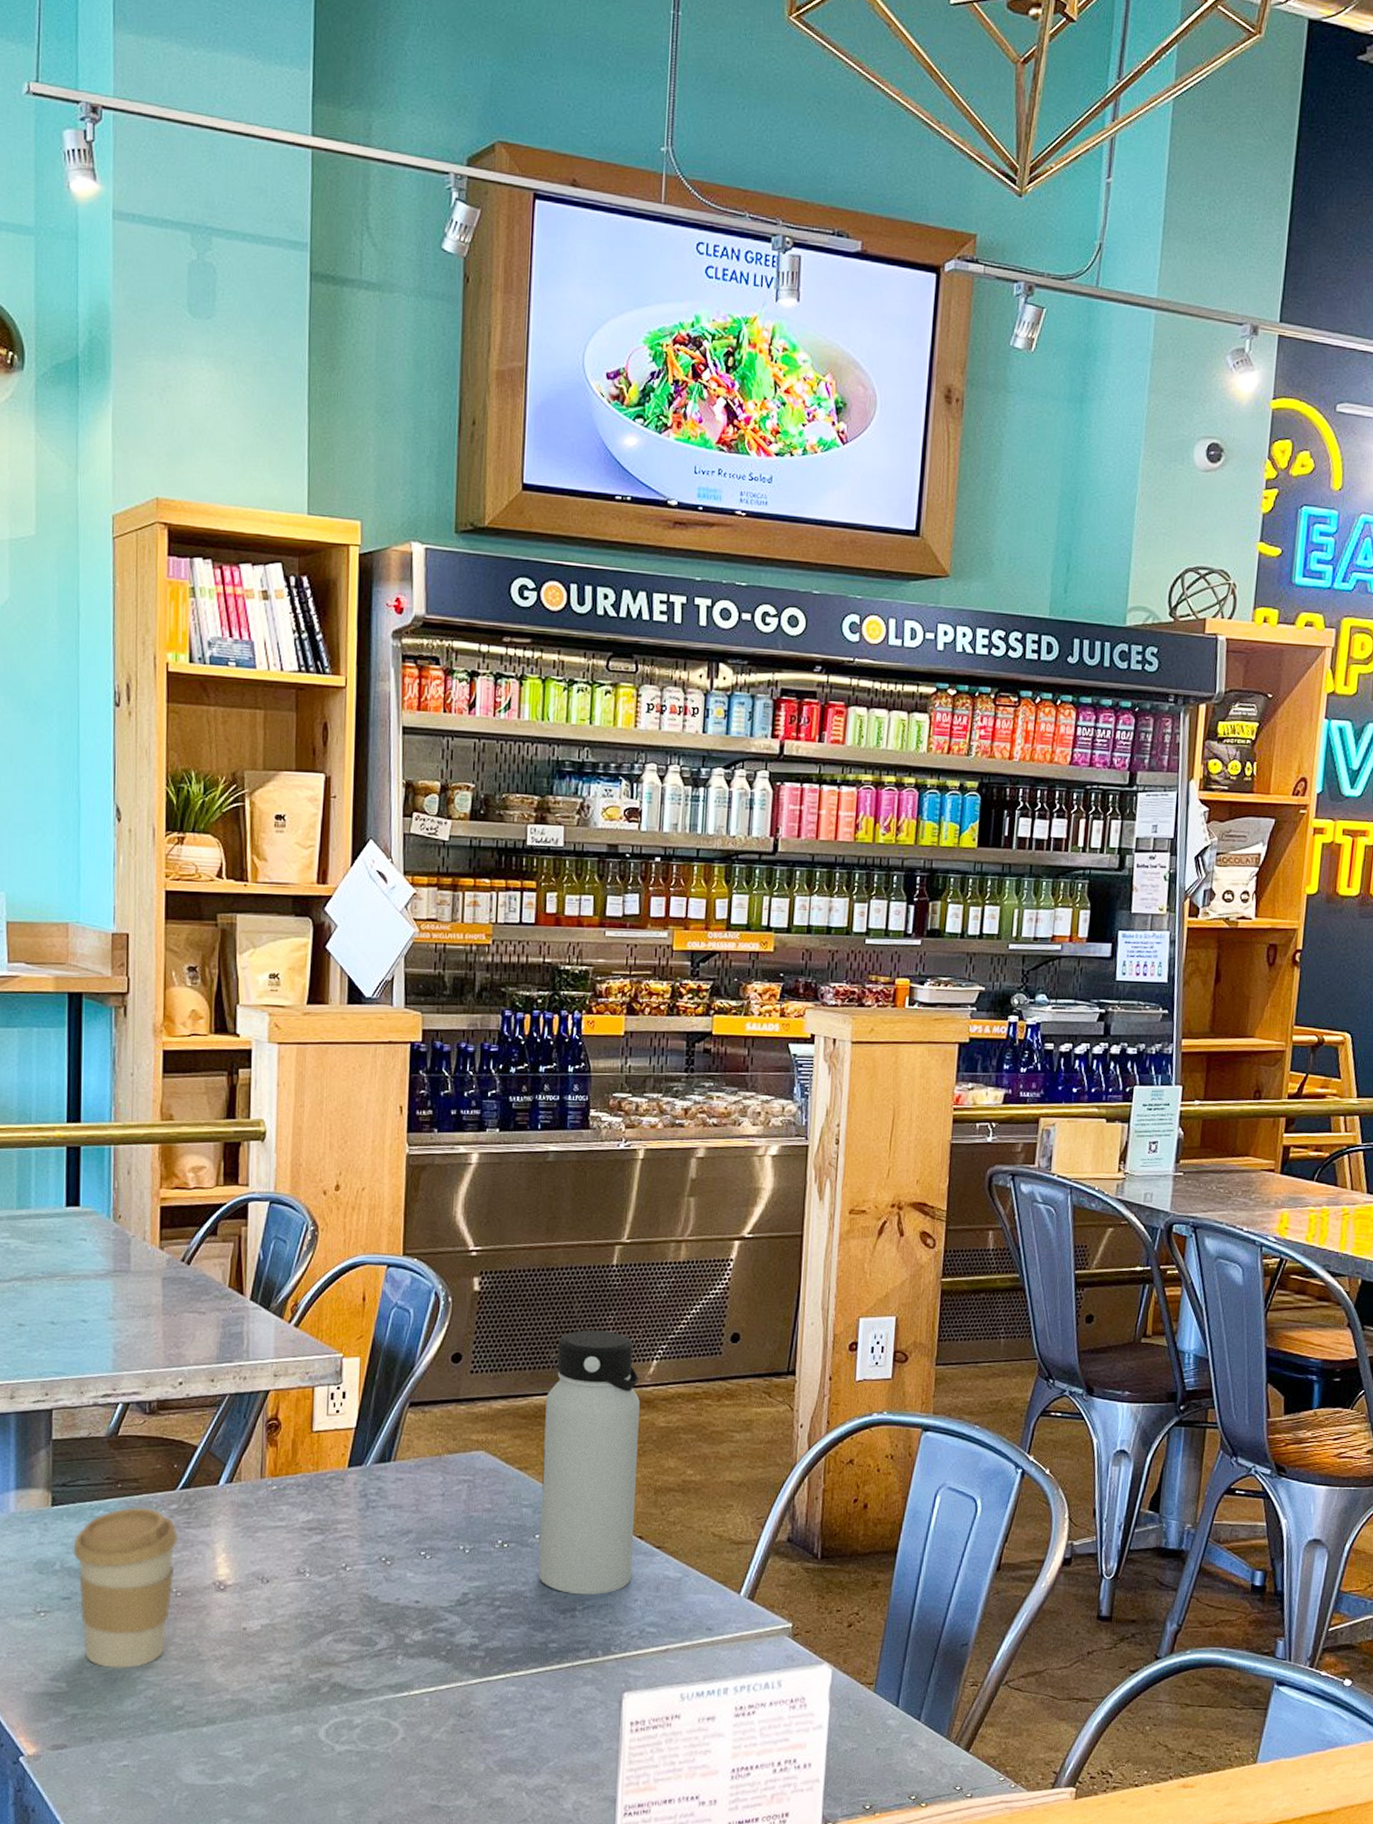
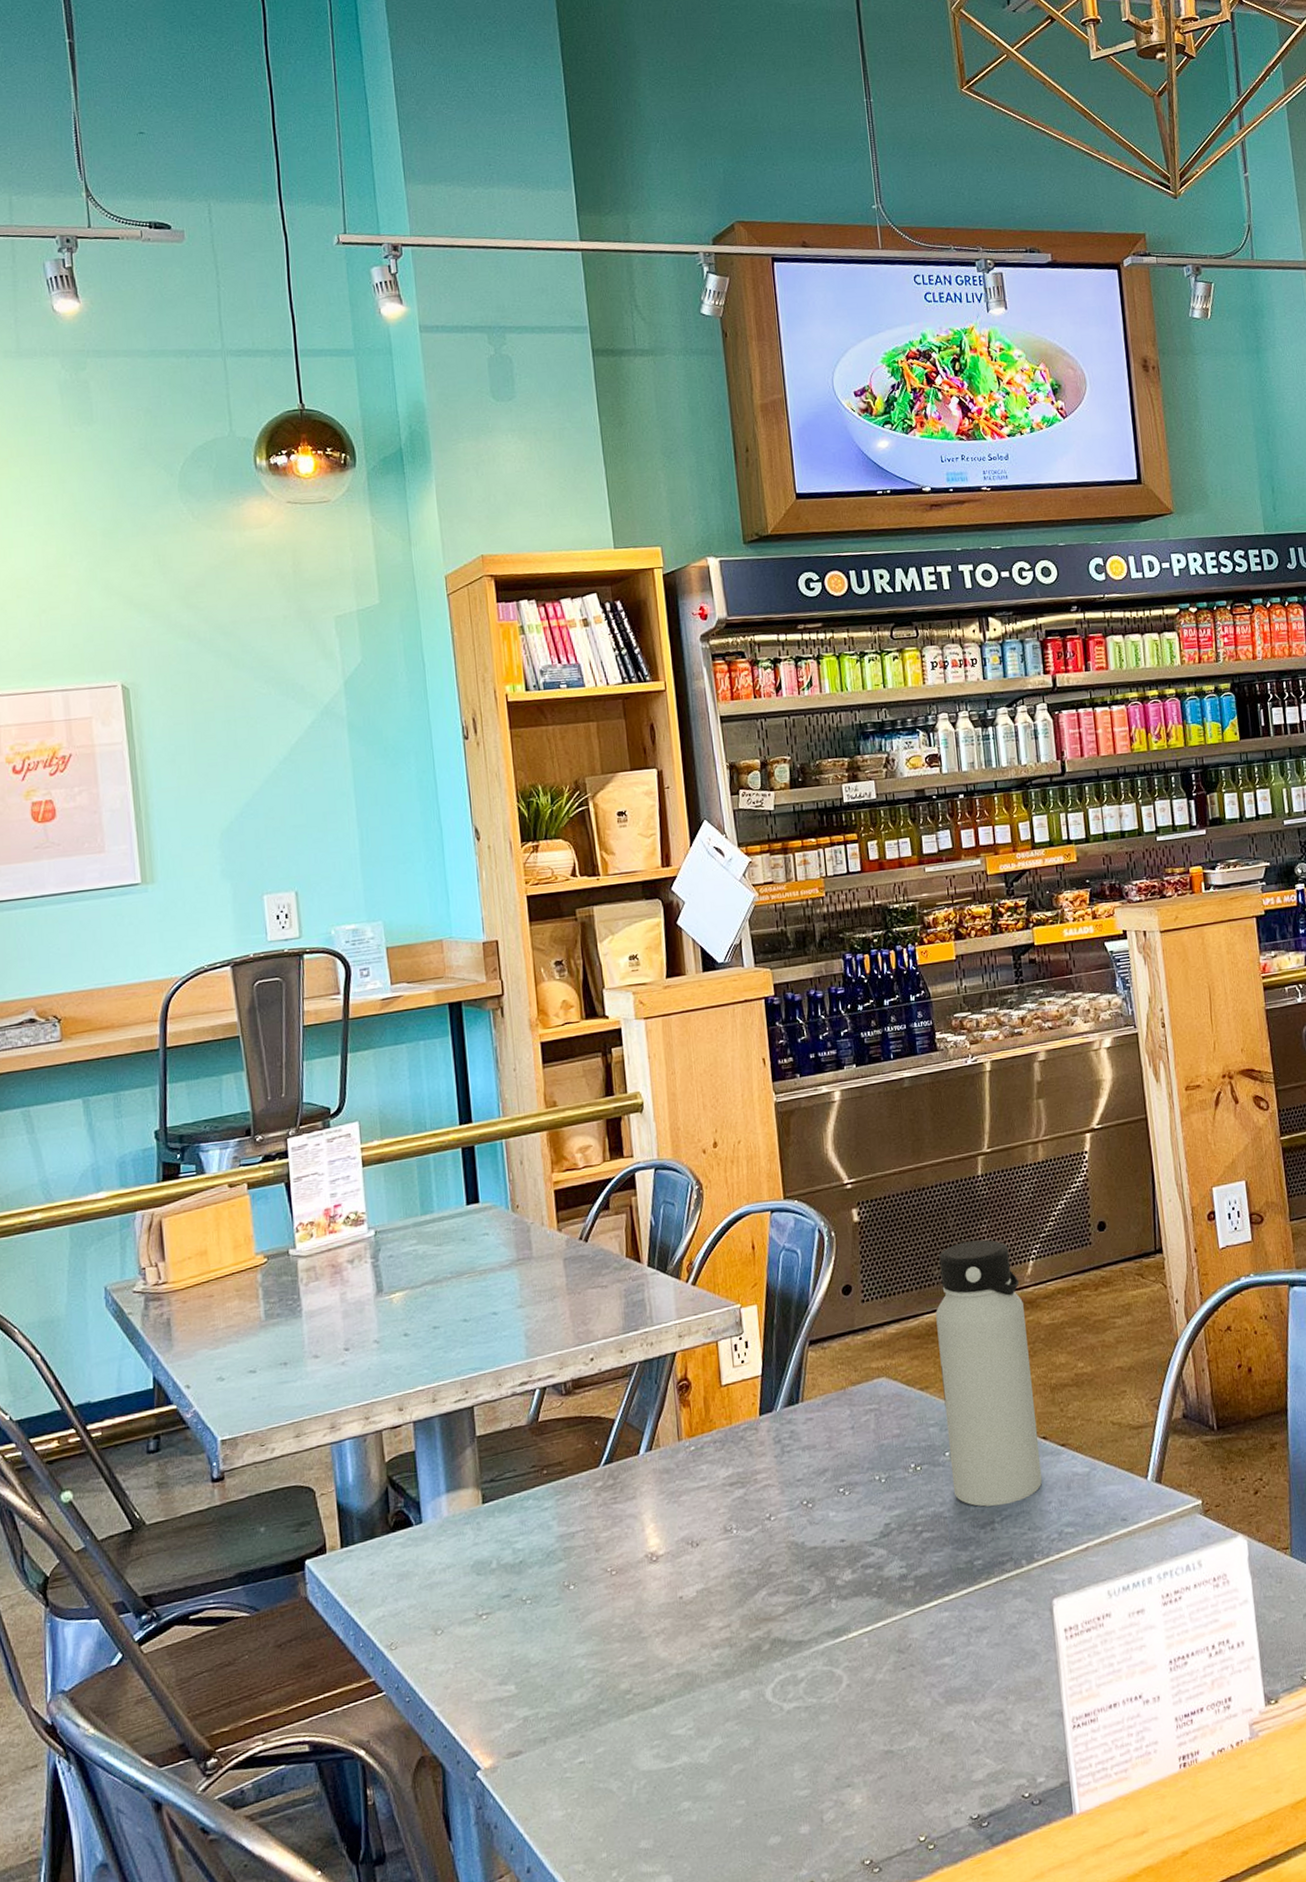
coffee cup: present [73,1507,179,1668] -> none [507,1489,608,1662]

